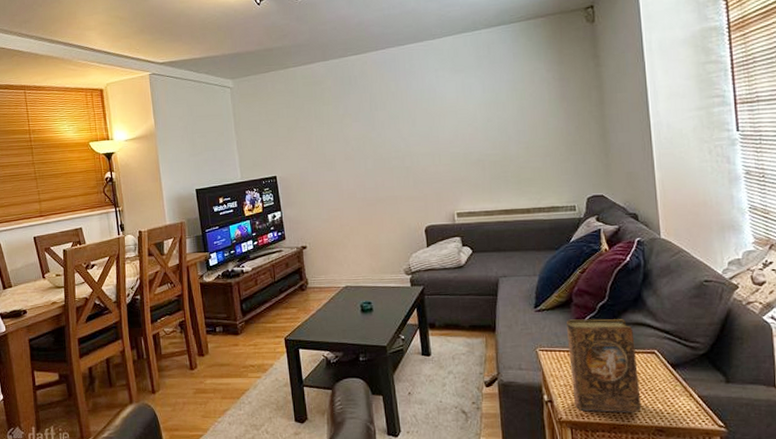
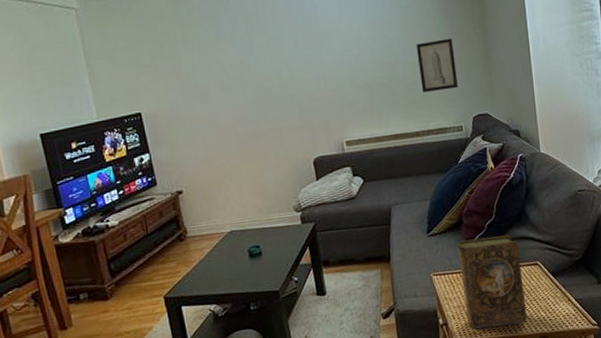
wall art: none [530,120,572,171] -> present [416,38,458,93]

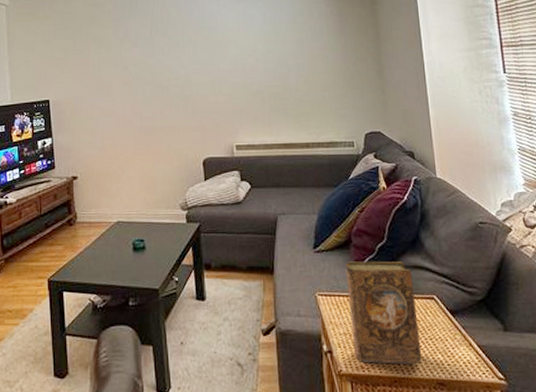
wall art: present [416,38,458,93] -> none [309,55,350,105]

